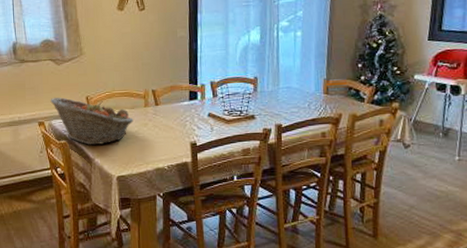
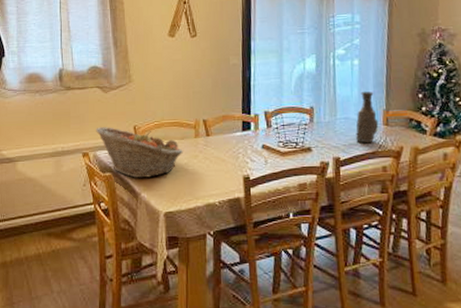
vase: none [297,61,320,111] -> present [356,91,379,144]

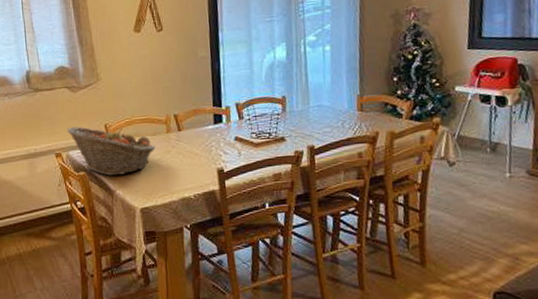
vase: present [356,91,379,144] -> none [329,77,353,131]

